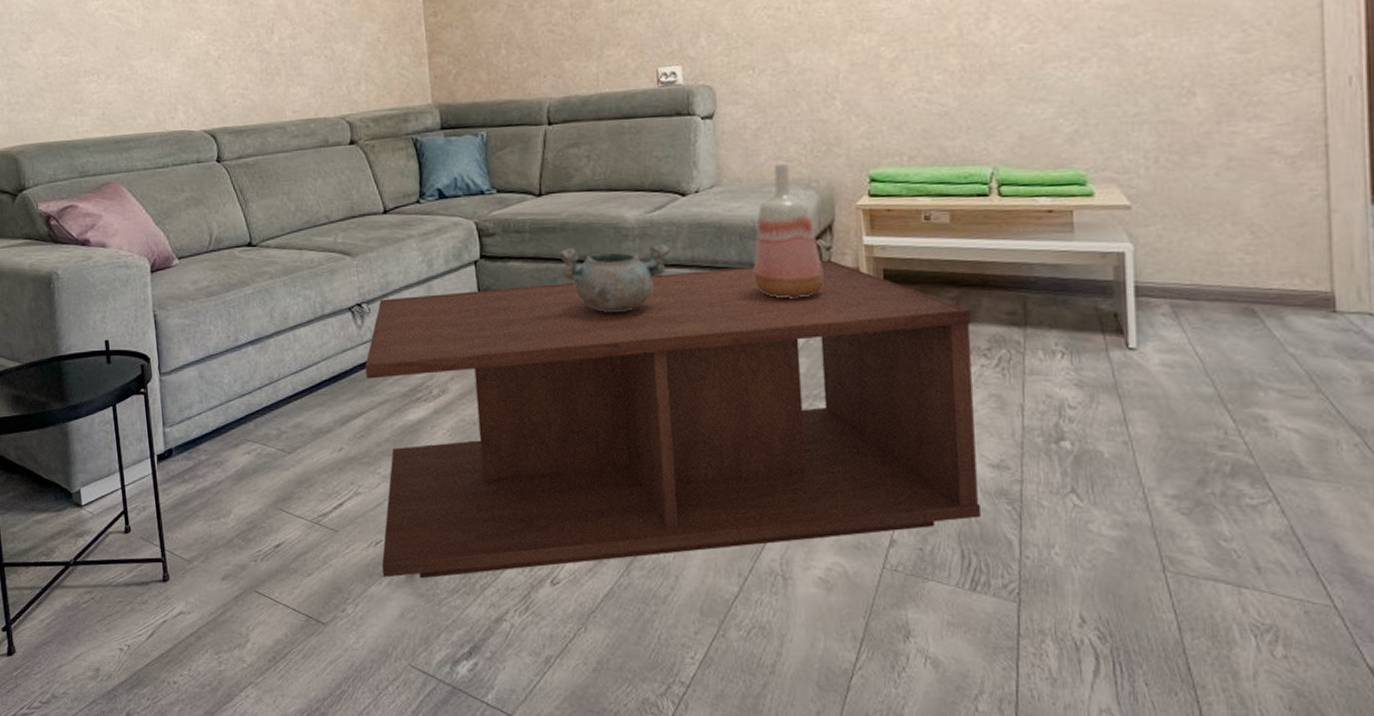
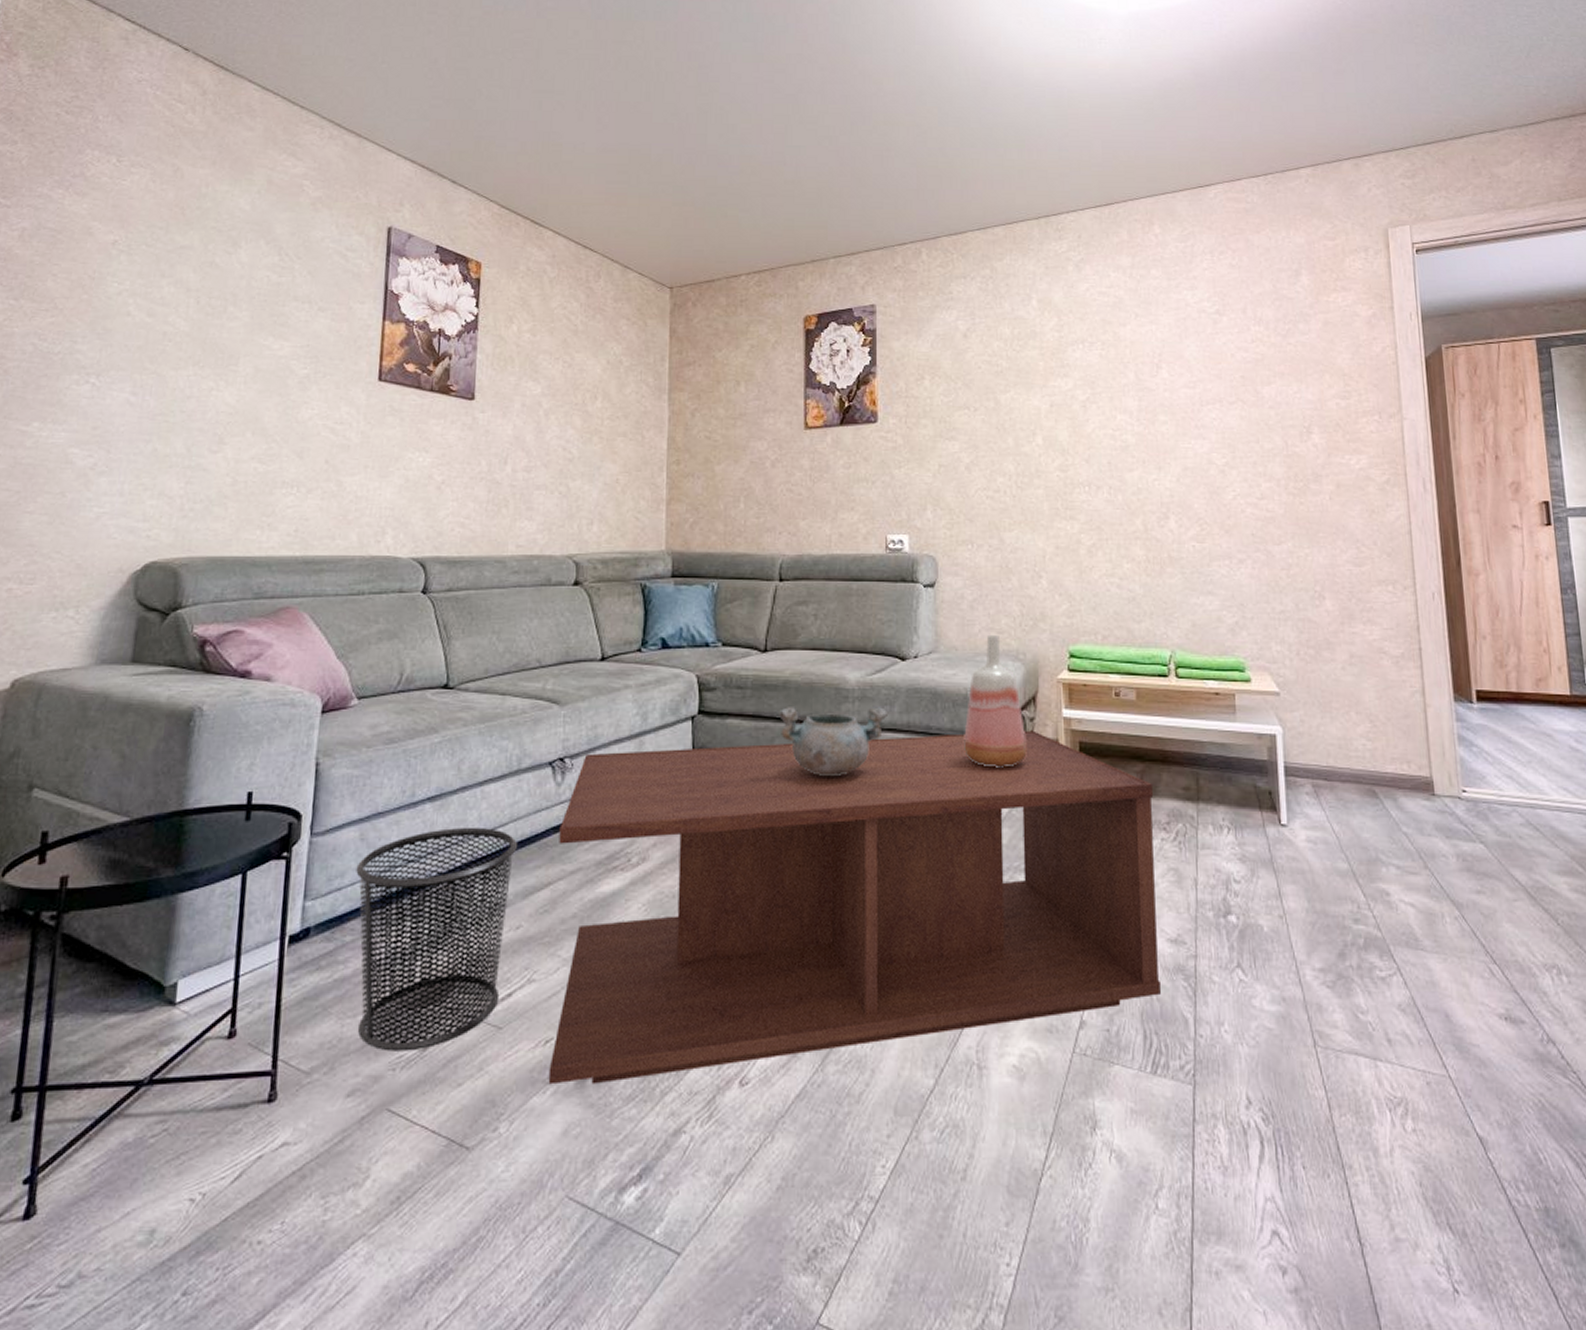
waste bin: none [200,365,333,547] -> present [356,827,517,1051]

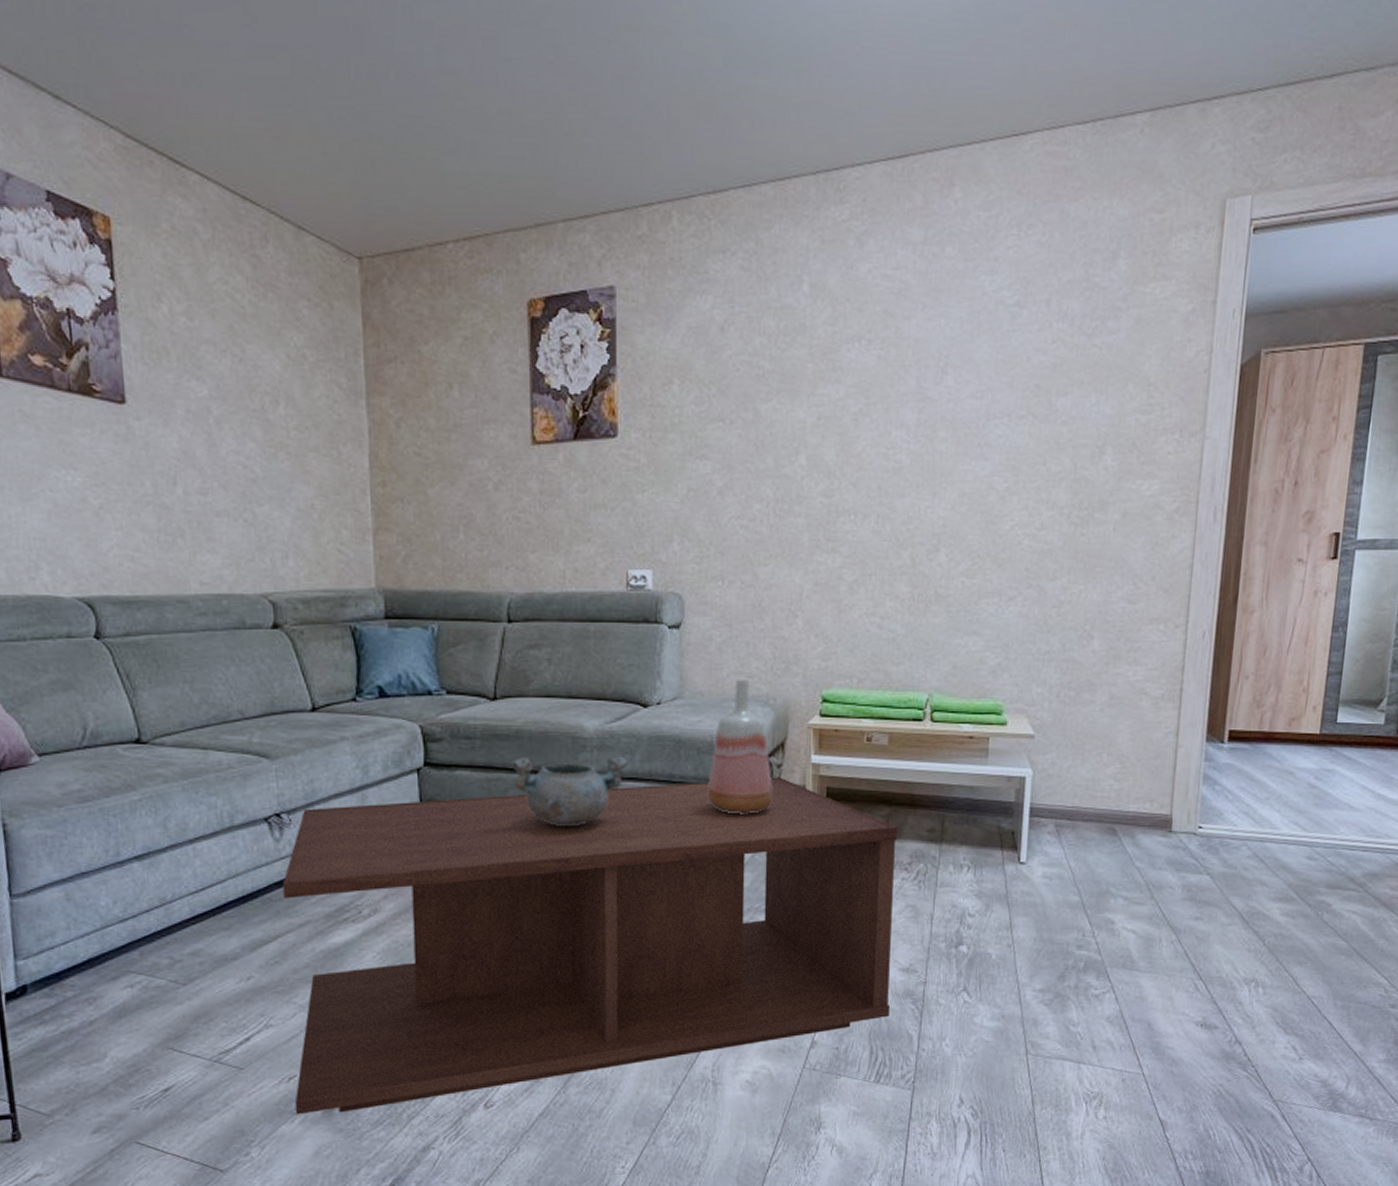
waste bin: present [356,827,517,1051] -> none [66,884,239,1093]

